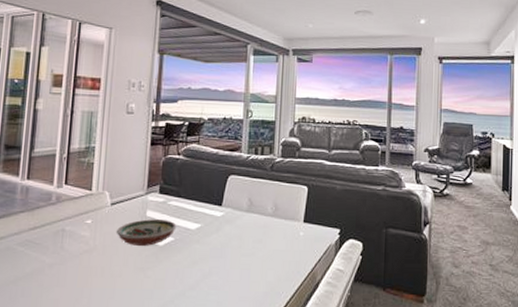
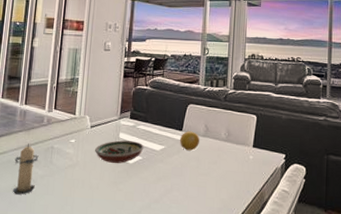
candle: none [13,226,46,288] -> present [12,143,39,195]
fruit: none [218,206,242,228] -> present [179,131,199,151]

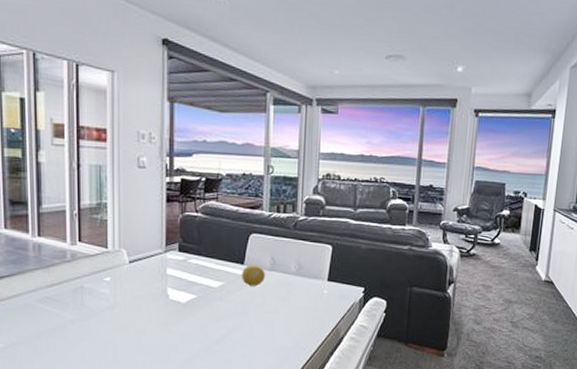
candle: present [12,143,39,195] -> none [34,283,65,342]
decorative bowl: present [94,140,144,163] -> none [136,277,198,303]

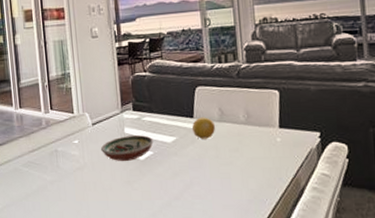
decorative bowl: none [136,277,198,303] -> present [100,135,154,161]

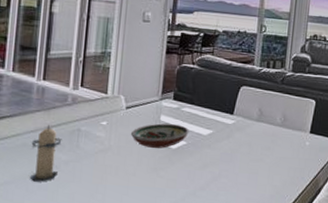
candle: none [20,149,46,203] -> present [29,125,62,182]
fruit: present [191,117,215,139] -> none [229,115,252,136]

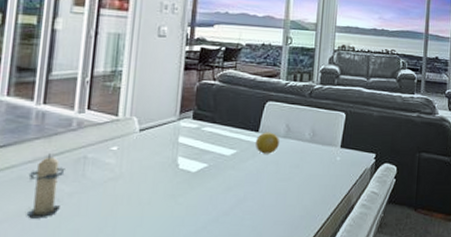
decorative bowl: present [130,123,189,148] -> none [144,145,211,173]
fruit: none [229,115,252,136] -> present [255,132,279,154]

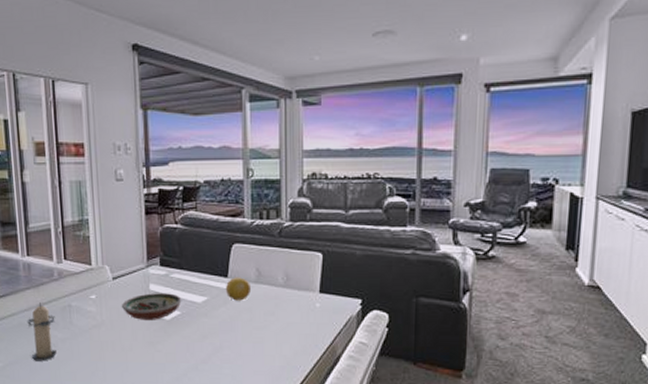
decorative bowl: none [144,145,211,173] -> present [121,293,182,320]

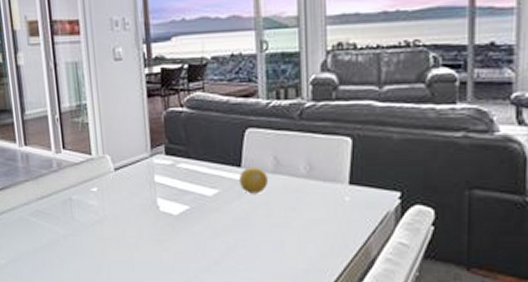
candle: present [27,303,57,361] -> none [27,196,59,259]
decorative bowl: present [121,293,182,320] -> none [124,185,191,215]

